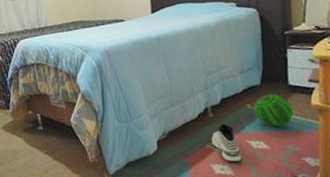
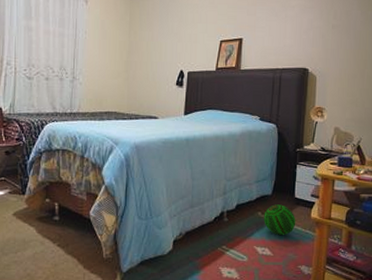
sneaker: present [211,123,242,163] -> none [223,228,248,267]

